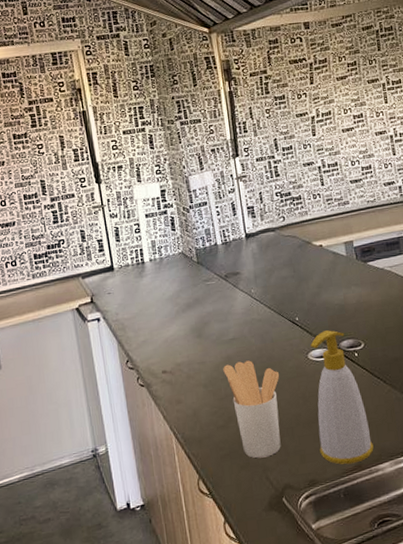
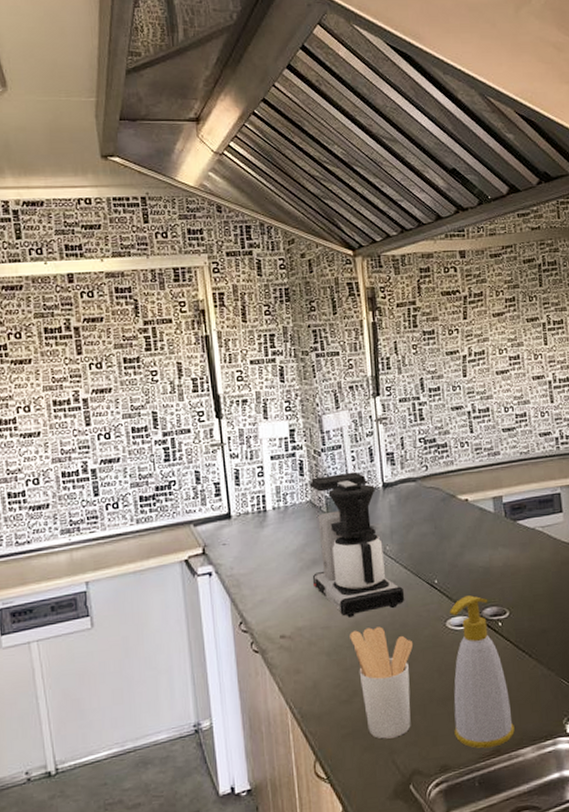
coffee maker: none [180,225,271,353] -> present [309,472,405,618]

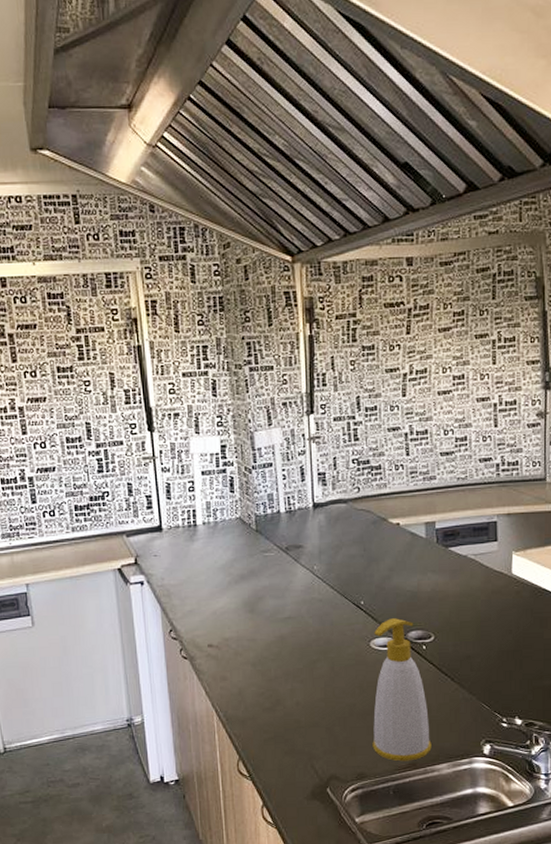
coffee maker: present [309,472,405,618] -> none [239,490,331,632]
utensil holder: present [350,626,414,739] -> none [275,642,337,745]

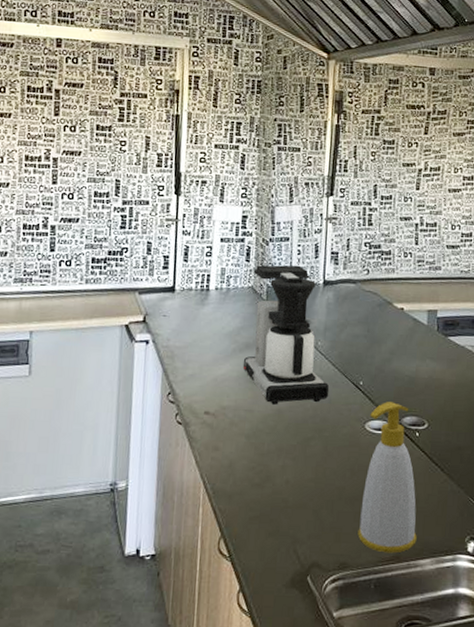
coffee maker: none [239,490,331,632] -> present [242,265,329,405]

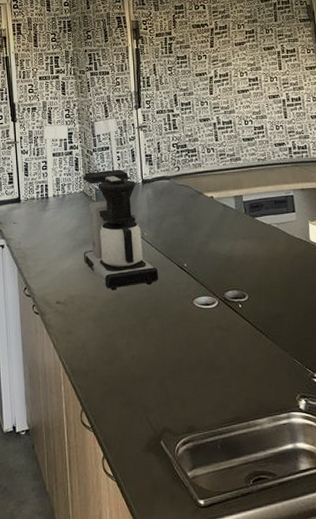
soap bottle: present [358,402,417,553] -> none [197,279,253,415]

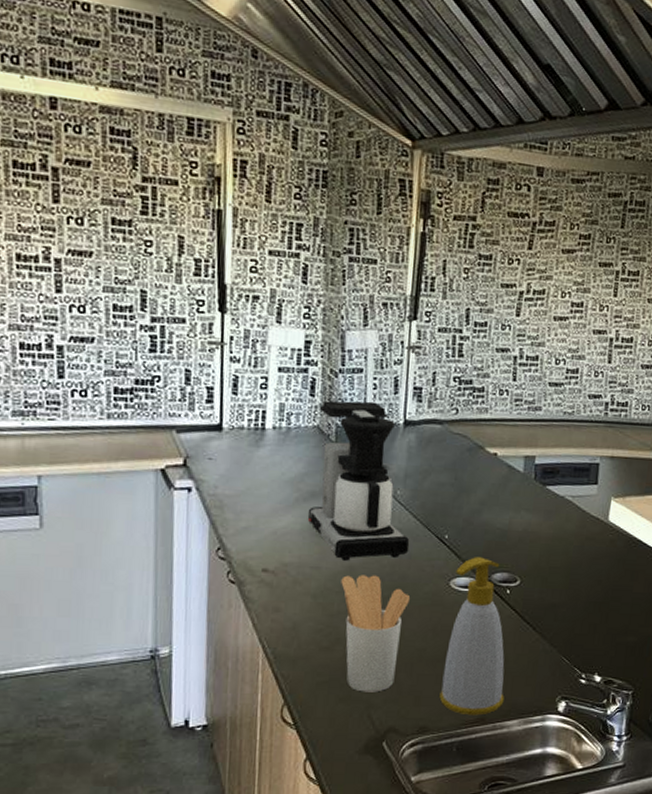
utensil holder: none [113,300,166,398] -> present [341,574,411,692]
soap bottle: none [197,279,253,415] -> present [439,557,505,716]

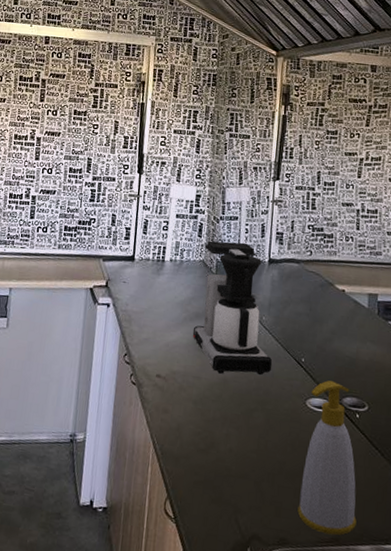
utensil holder: present [341,574,411,692] -> none [216,386,273,498]

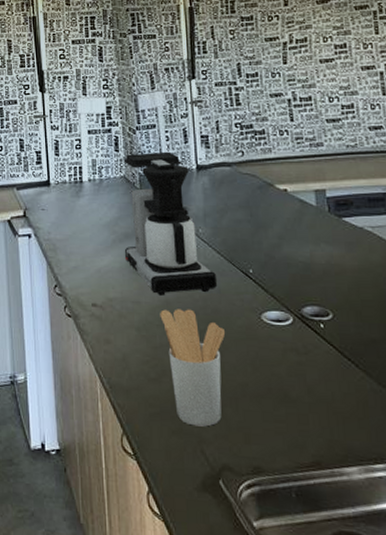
utensil holder: none [216,386,273,498] -> present [160,308,226,427]
soap bottle: present [297,380,357,535] -> none [265,290,338,459]

